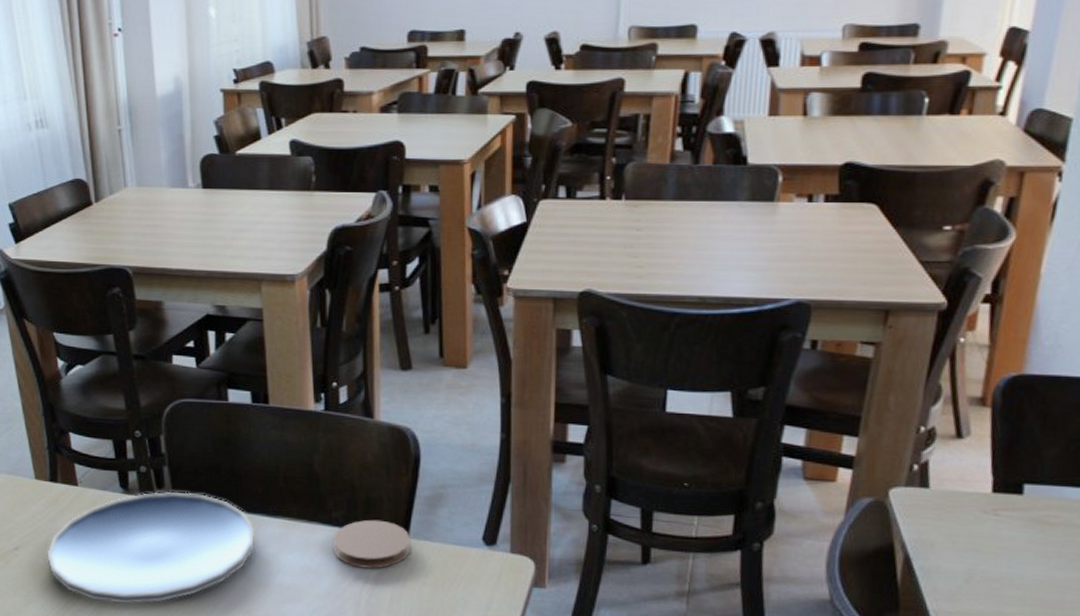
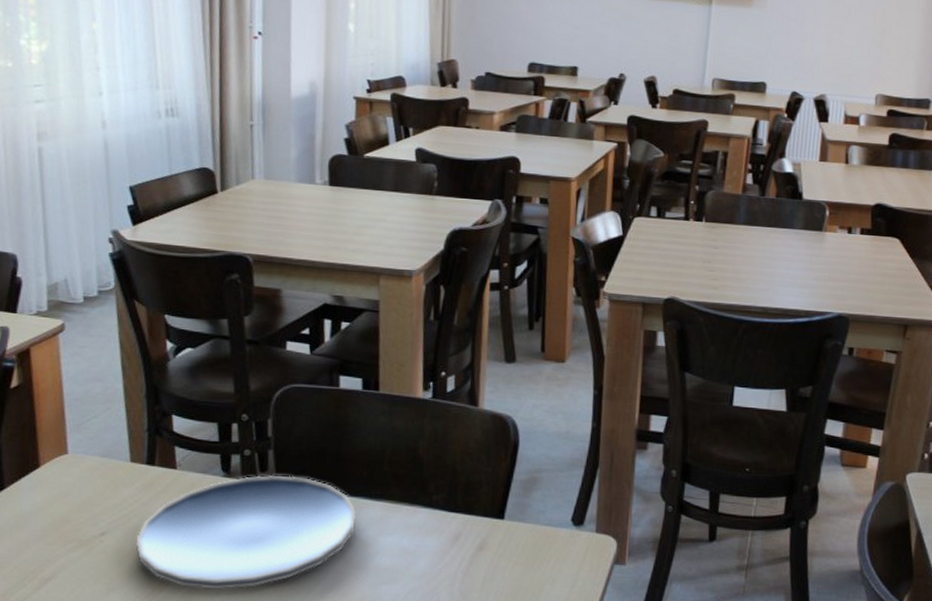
coaster: present [333,519,410,569] -> none [432,502,506,550]

